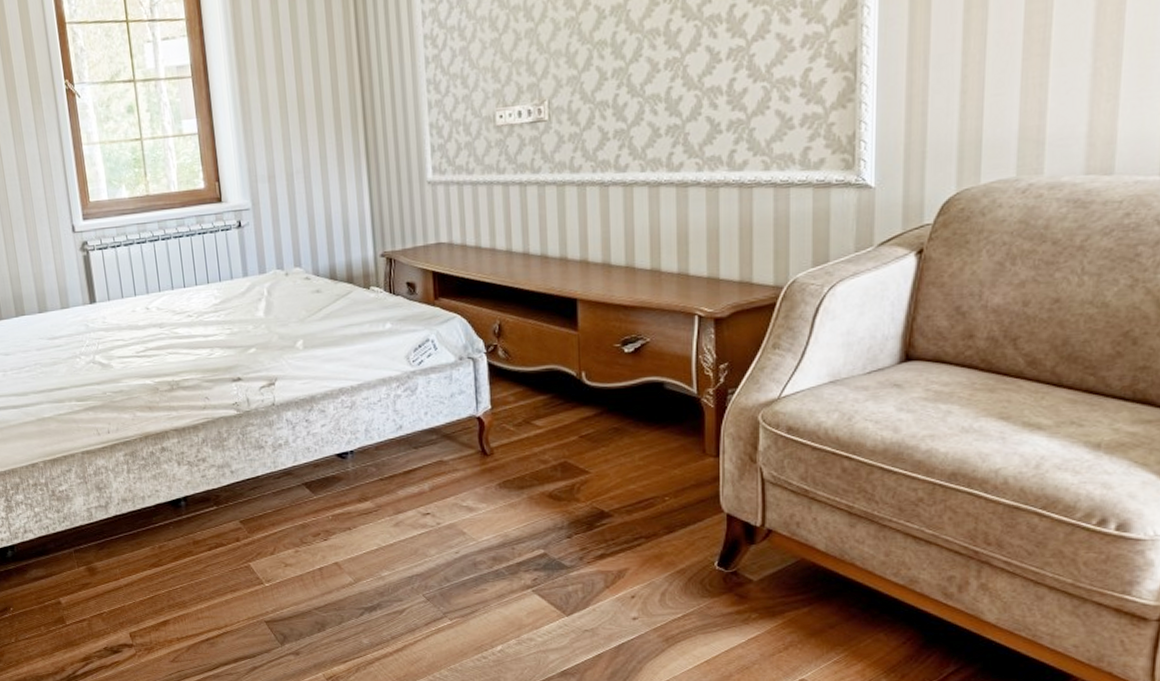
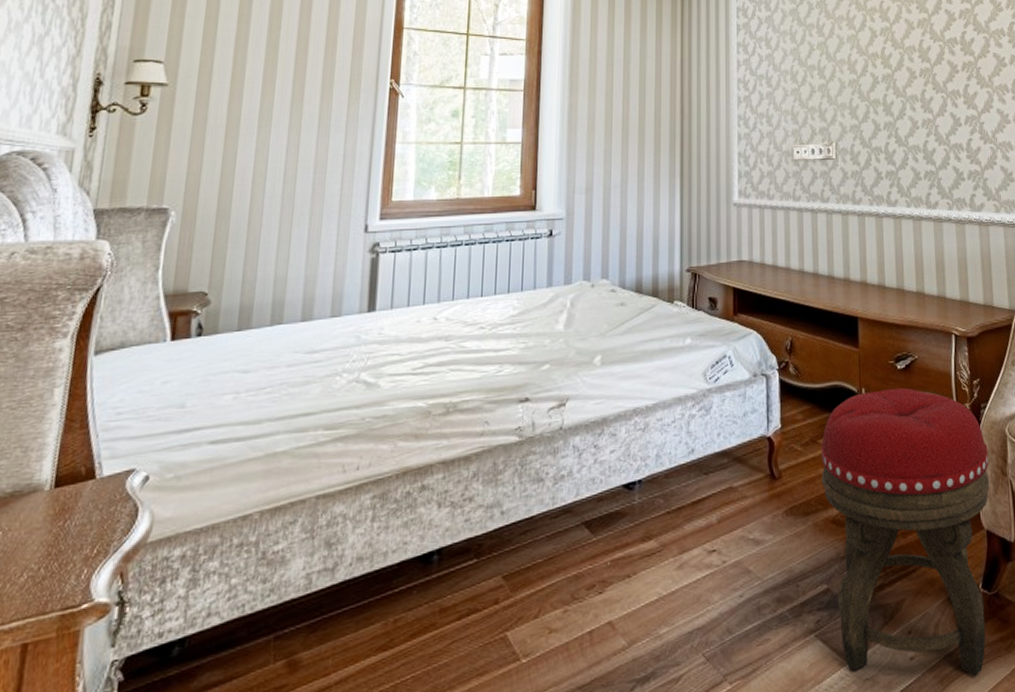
footstool: none [536,371,734,640] -> present [821,387,990,676]

